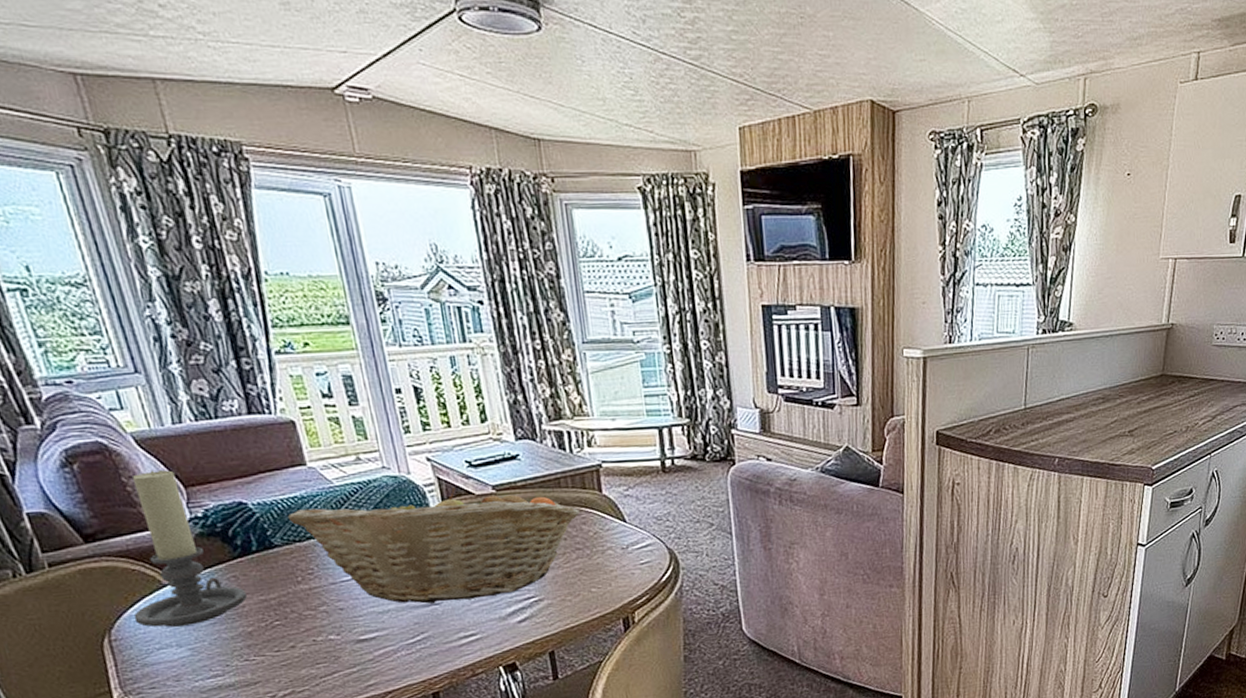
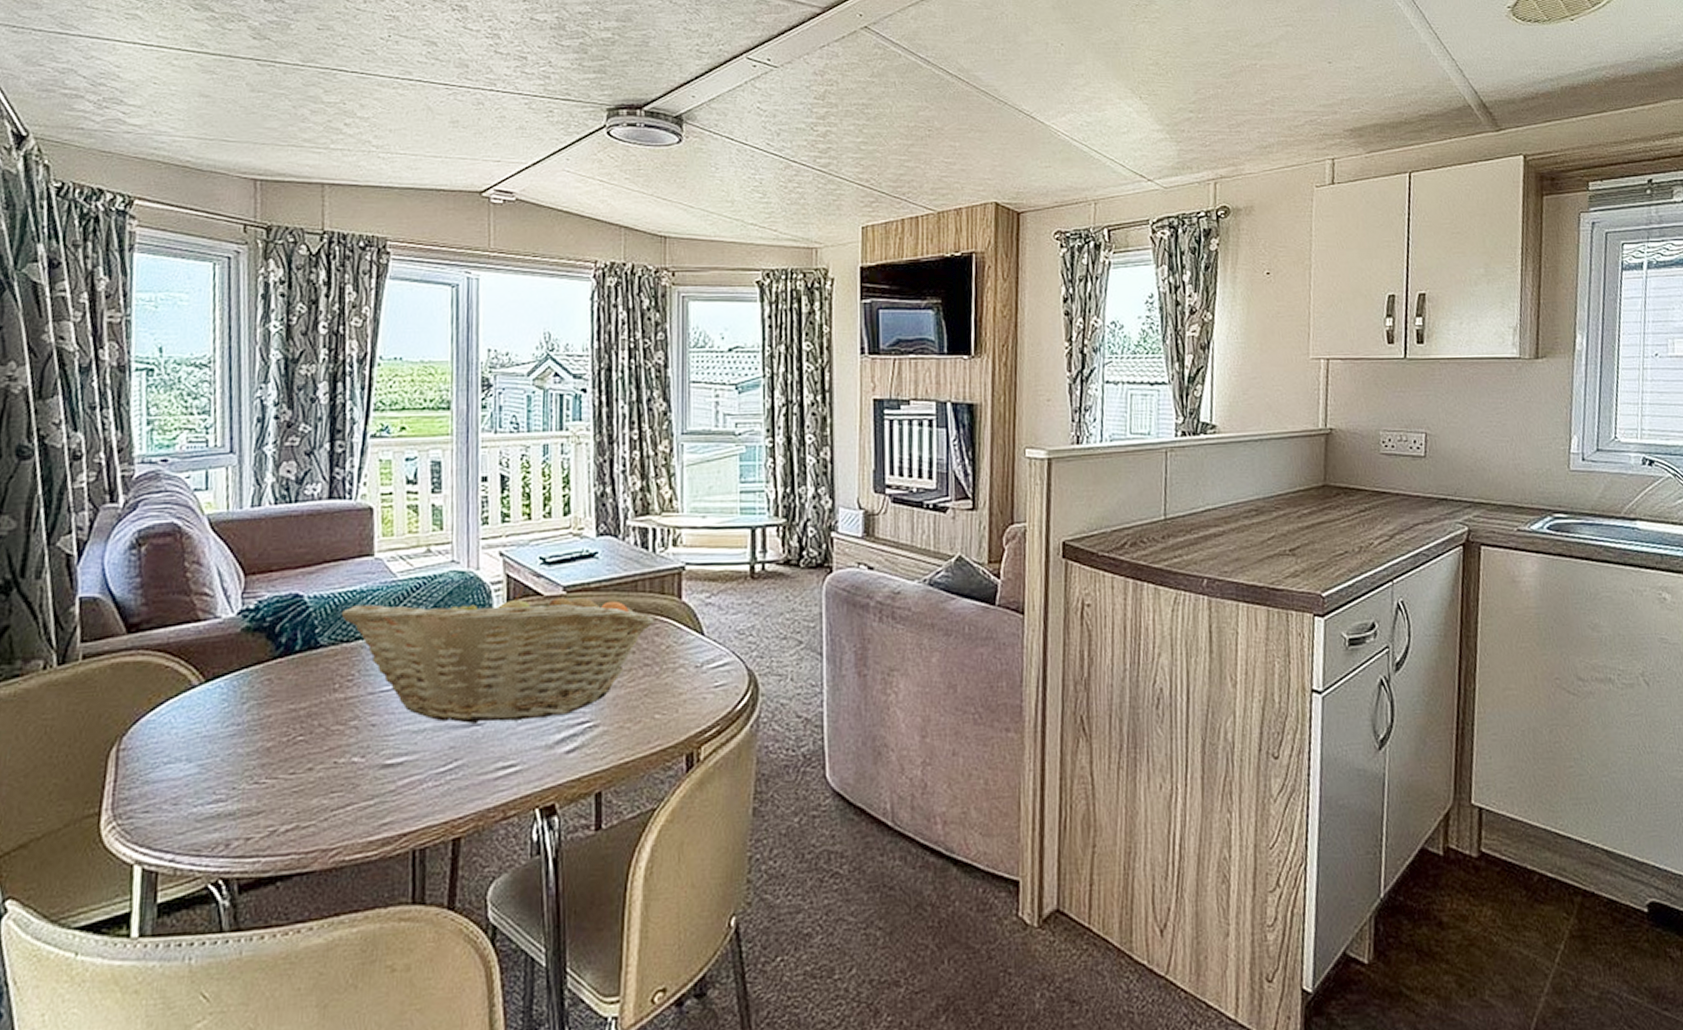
candle holder: present [131,470,247,628] -> none [151,555,276,737]

